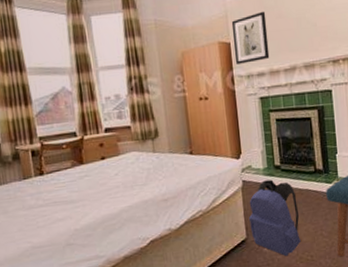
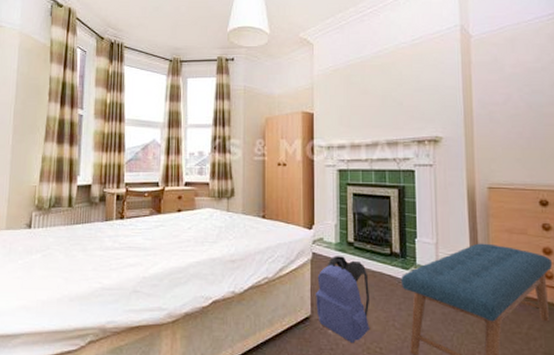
wall art: present [231,11,270,64] -> none [316,86,352,135]

